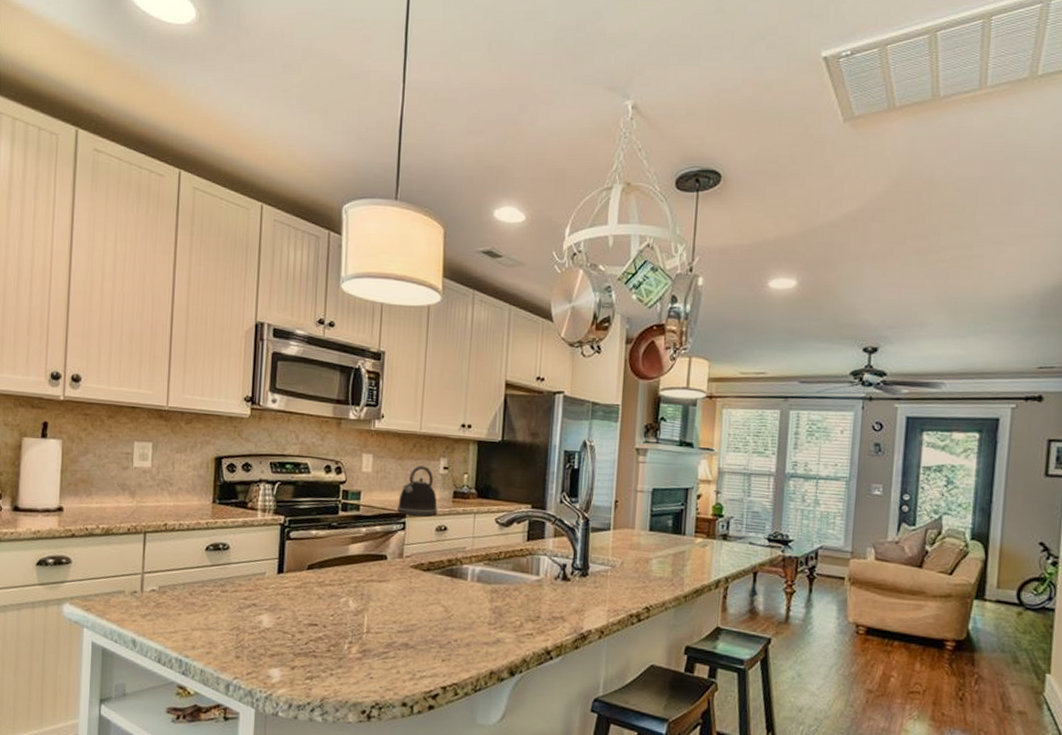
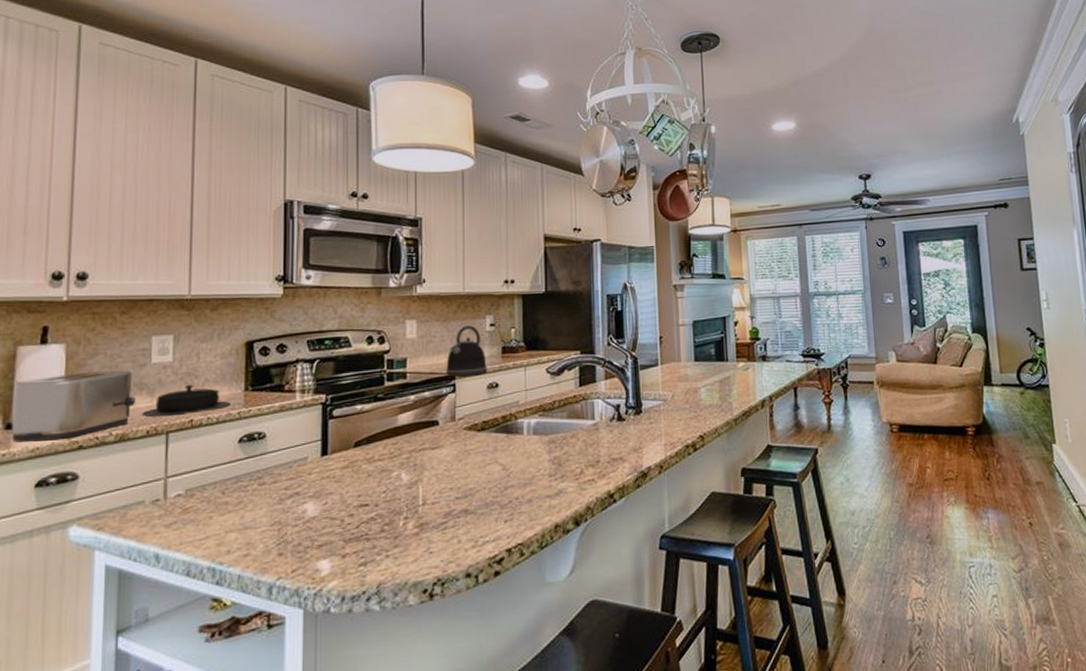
toaster: none [17,467,120,527] -> present [11,370,136,441]
cooking pot: none [125,490,200,519] -> present [143,384,231,417]

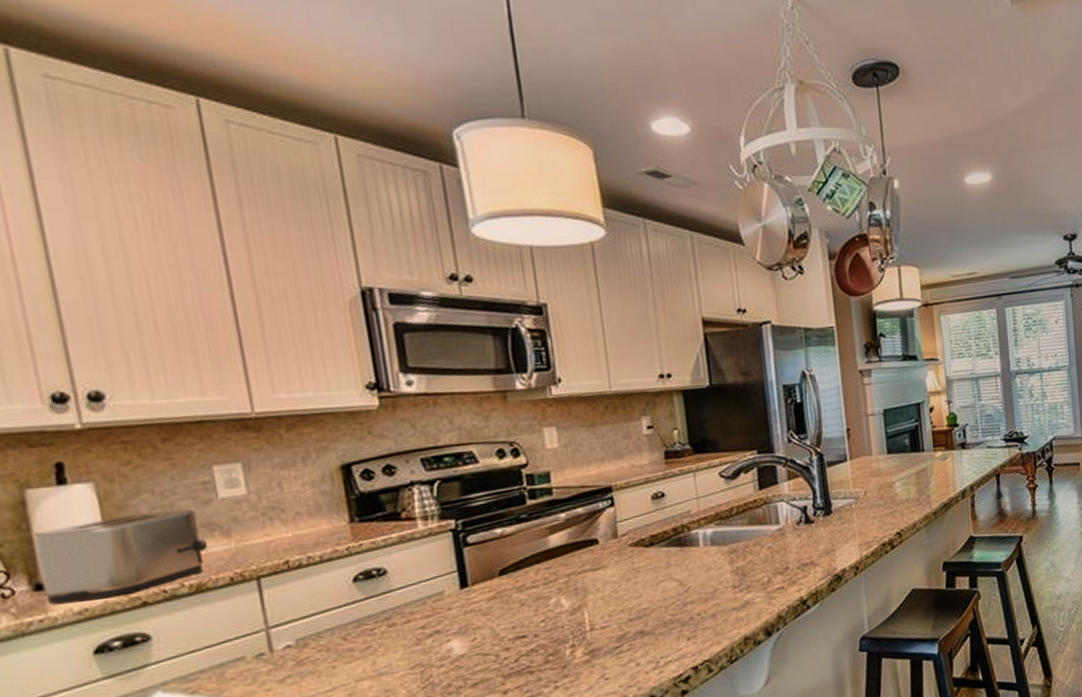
cooking pot: present [143,384,231,417] -> none [220,519,335,562]
kettle: present [445,325,487,377] -> none [598,429,649,489]

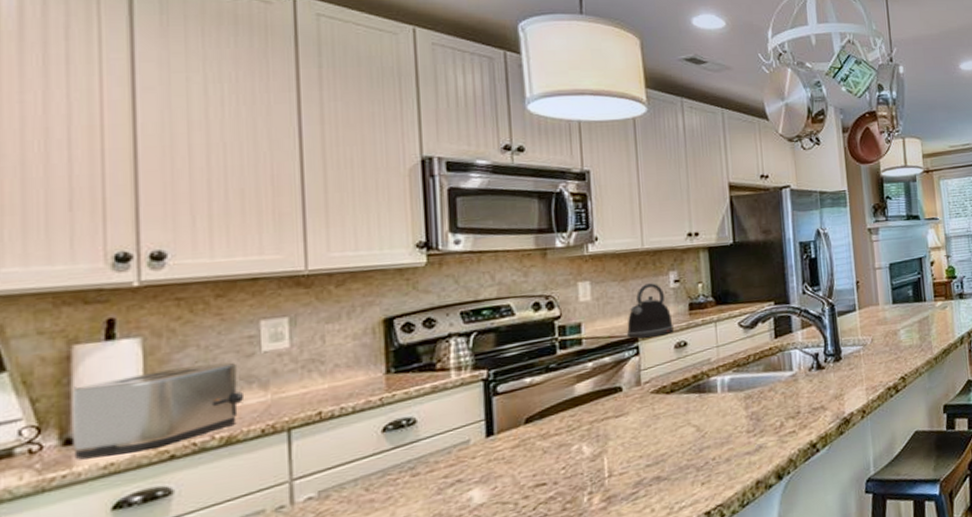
kettle: none [598,429,649,489] -> present [626,283,674,339]

